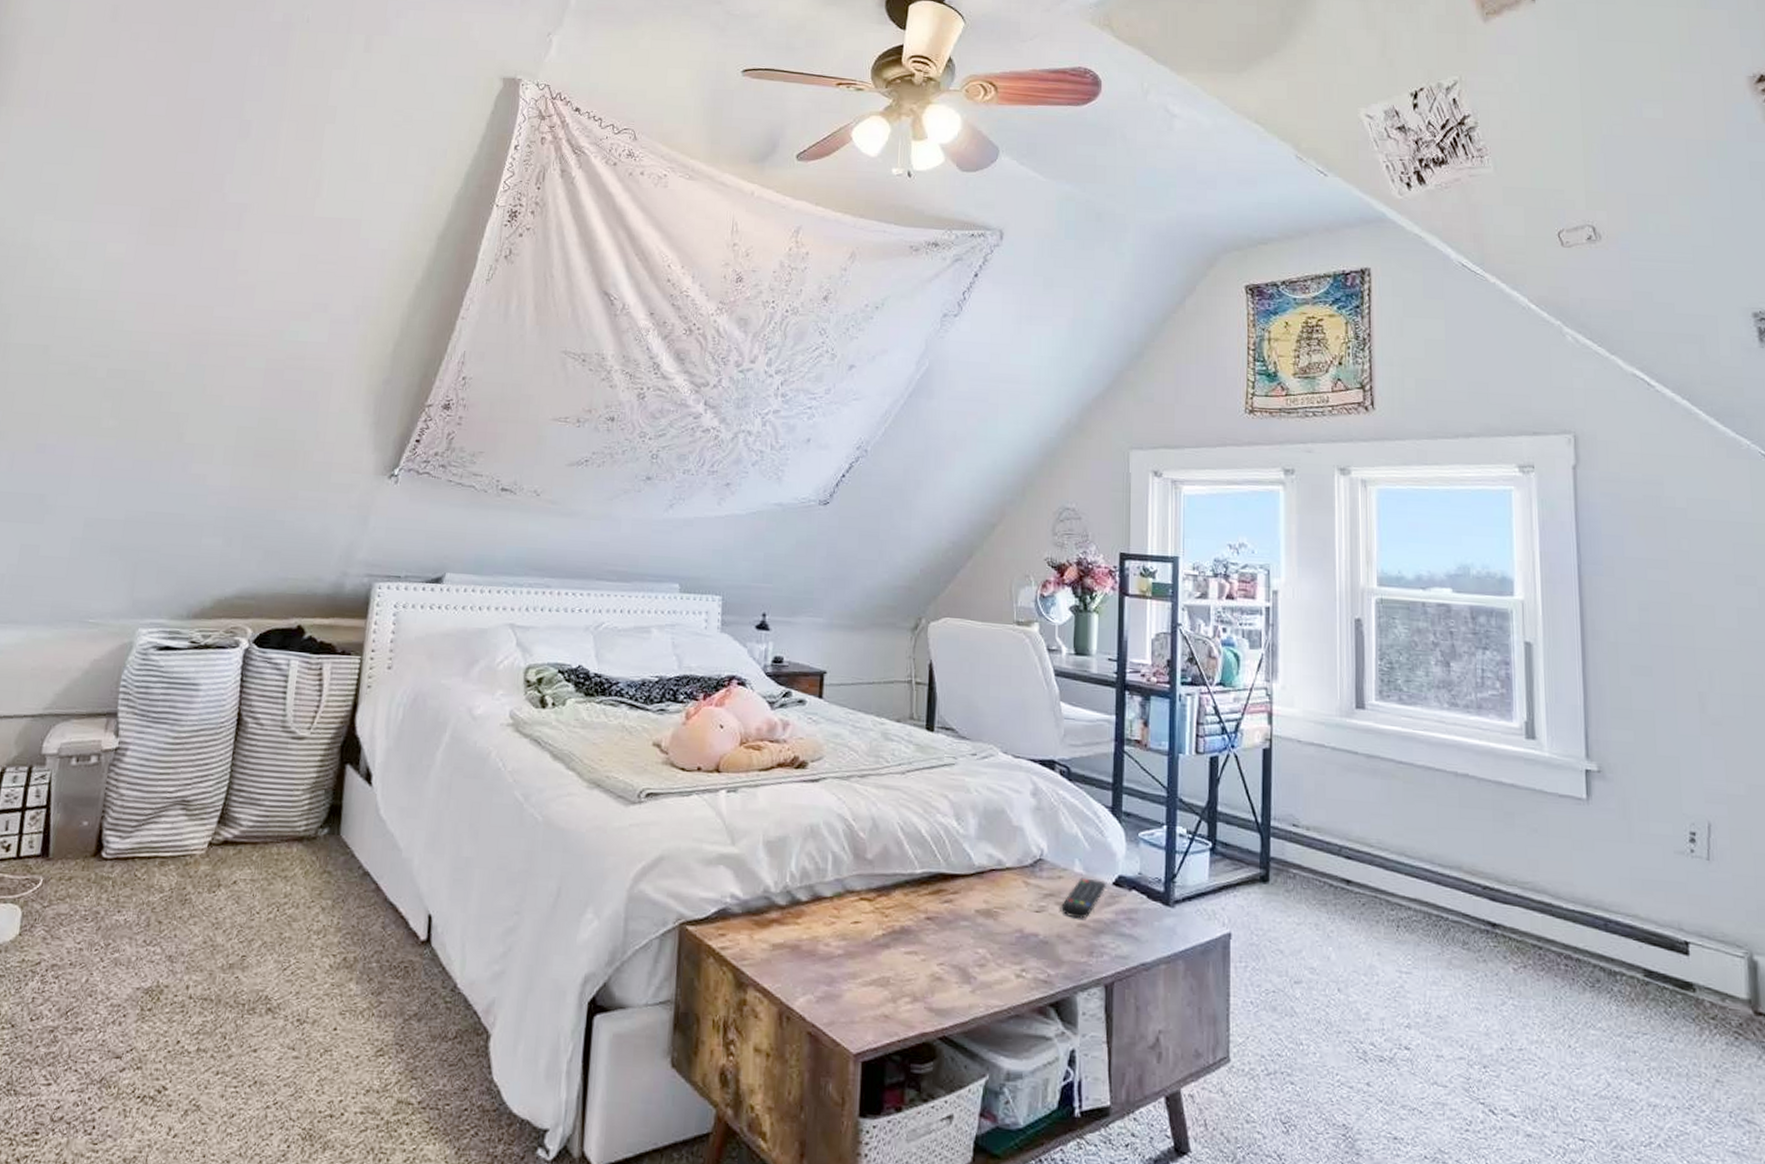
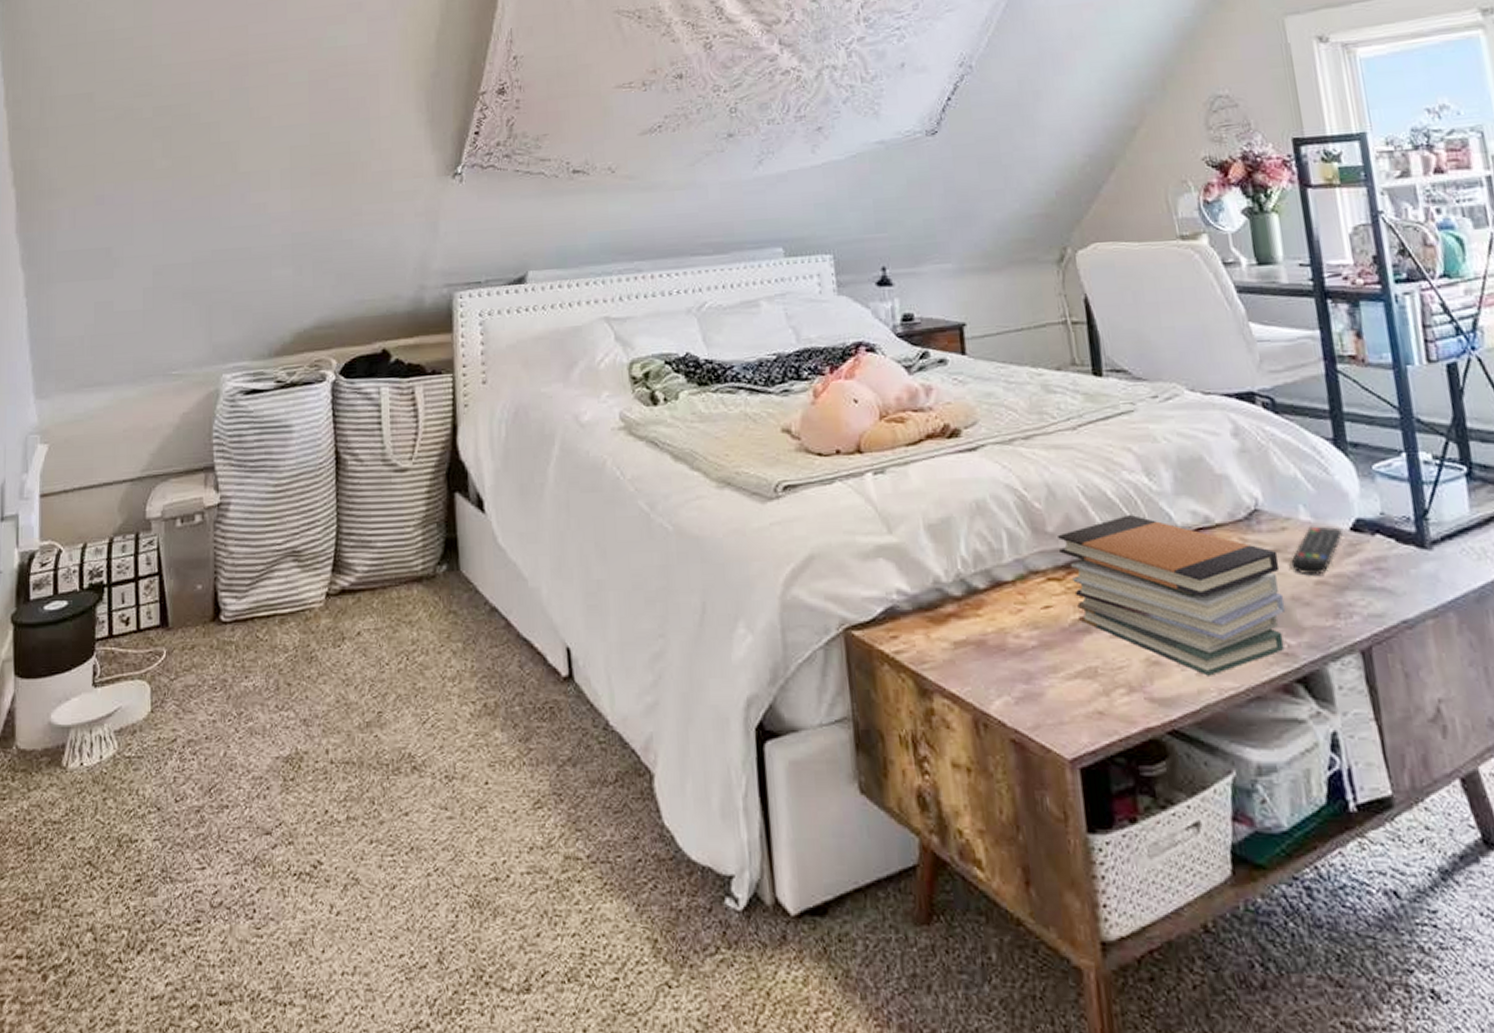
book stack: none [874,852,1052,994] -> present [1058,515,1286,676]

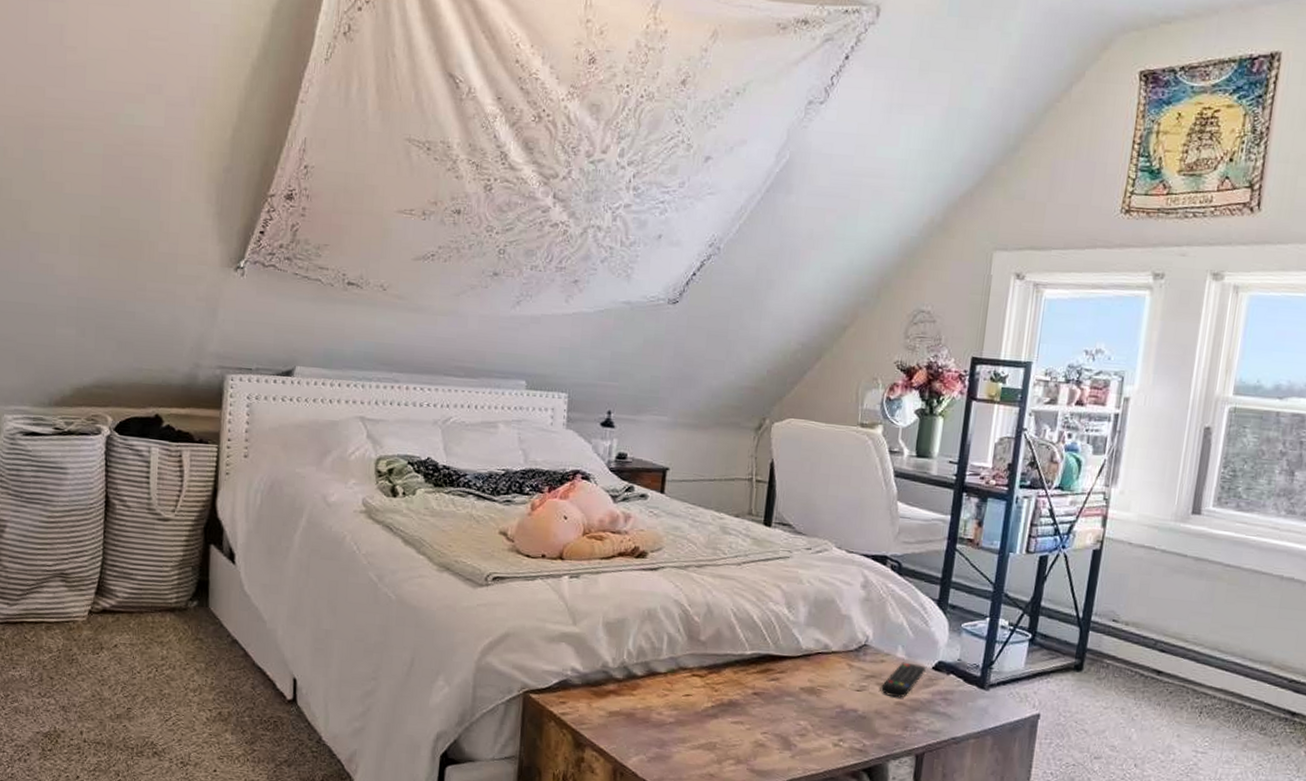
book stack: present [1058,515,1286,676] -> none [706,635,873,759]

